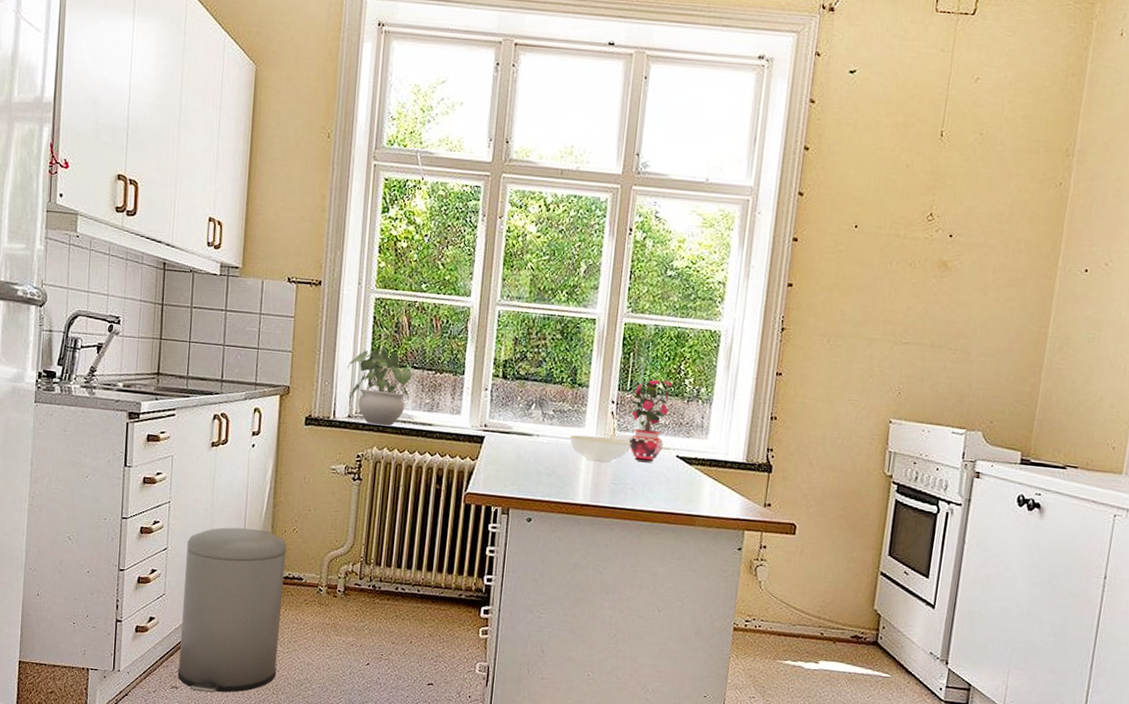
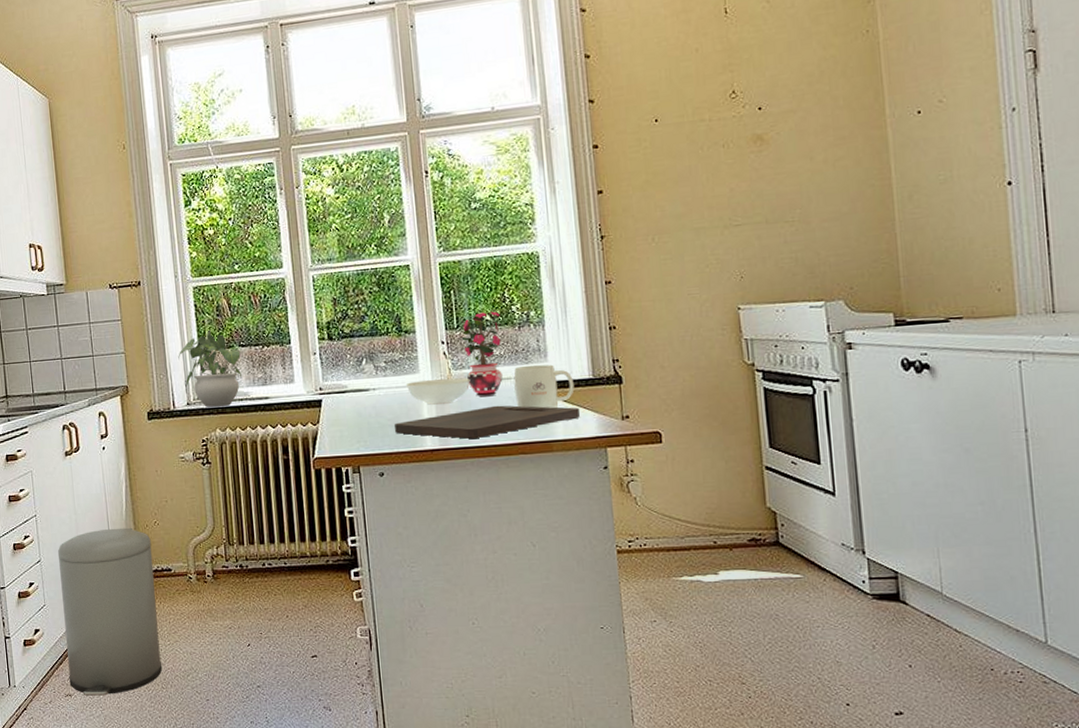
cutting board: none [550,472,727,501] -> present [395,405,580,439]
mug: none [670,439,728,485] -> present [513,364,575,409]

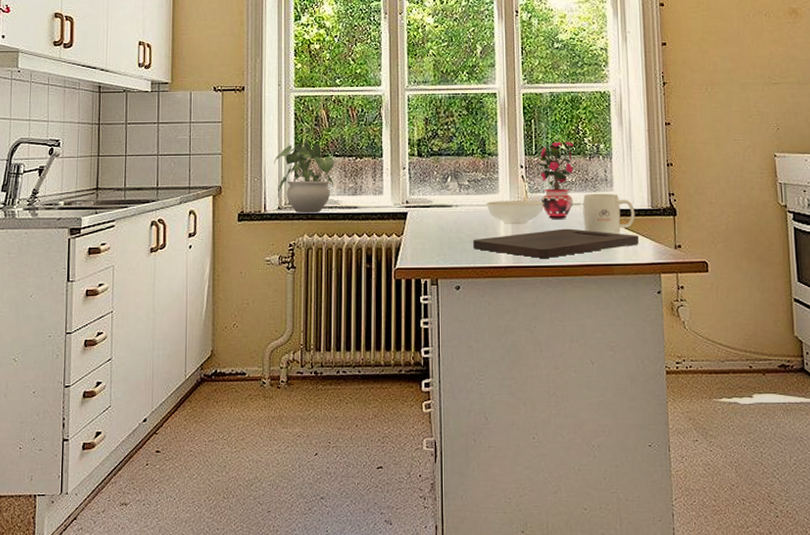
pedal bin: present [57,527,162,696] -> none [126,328,228,505]

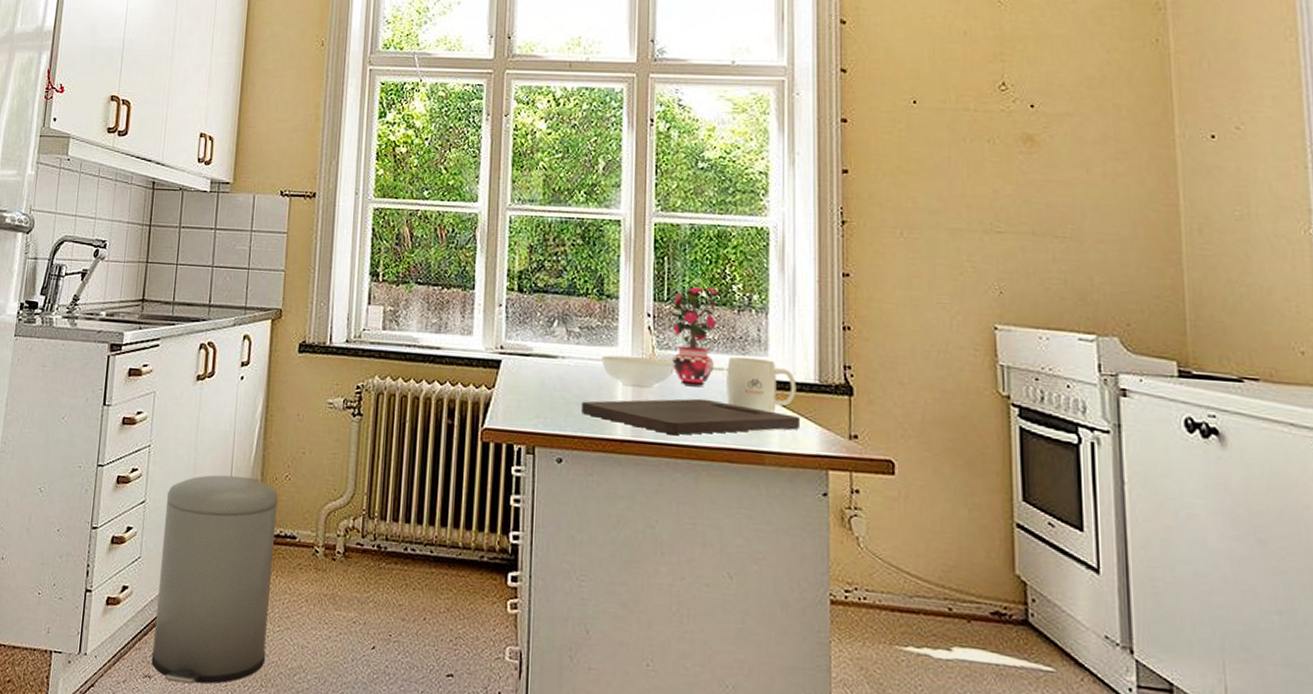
pedal bin: none [126,328,228,505] -> present [151,474,278,685]
potted plant: present [274,138,334,214] -> none [344,259,416,352]

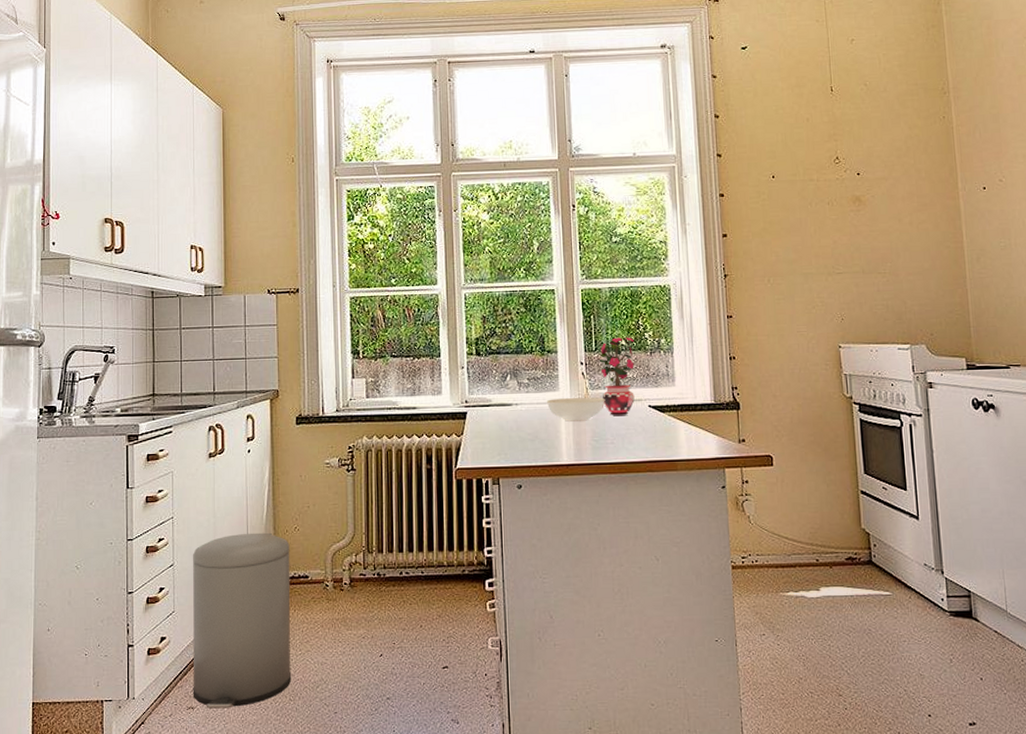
cutting board: present [582,398,799,435] -> none [534,425,702,455]
mug: present [726,357,796,413] -> none [644,389,698,430]

